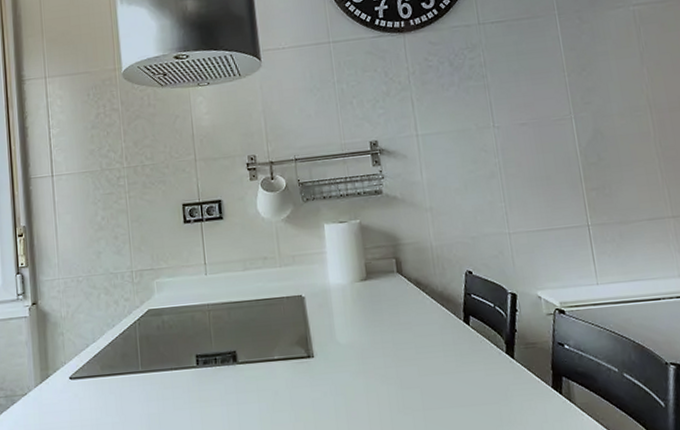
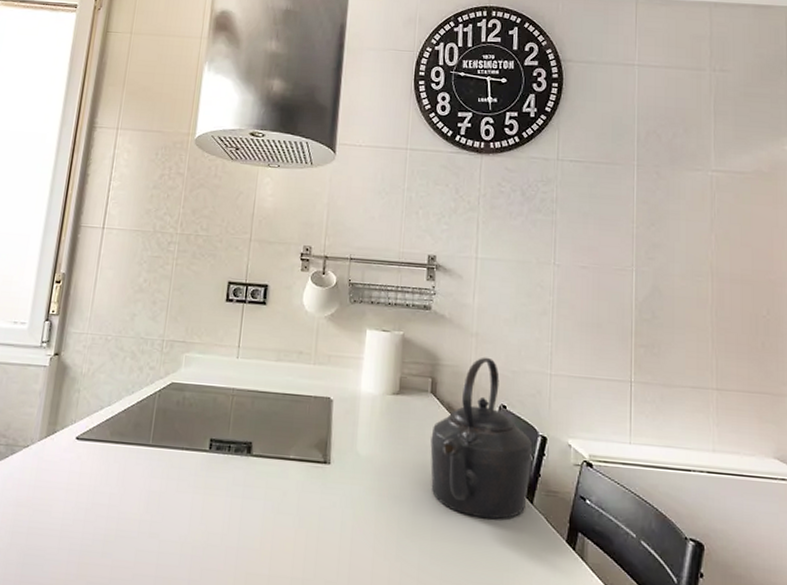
kettle: none [404,228,508,381] -> present [430,357,533,520]

